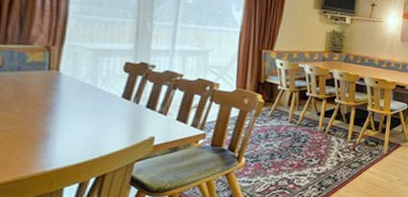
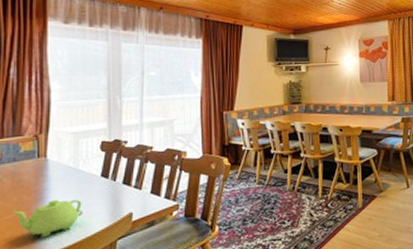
teapot: none [12,115,99,153] -> present [12,199,84,238]

